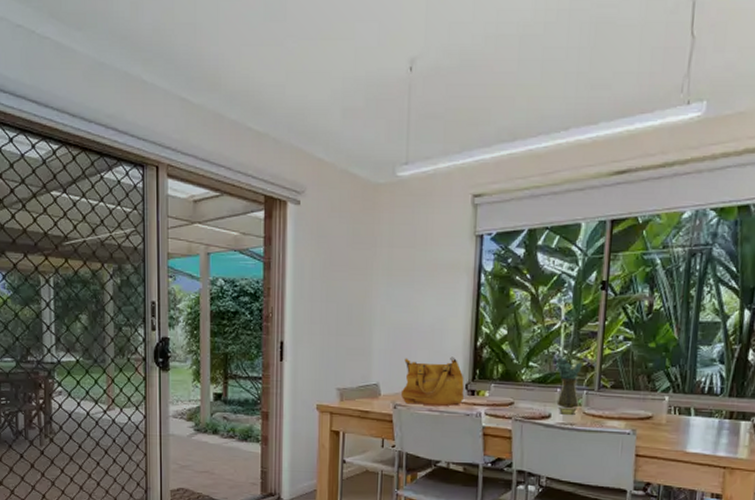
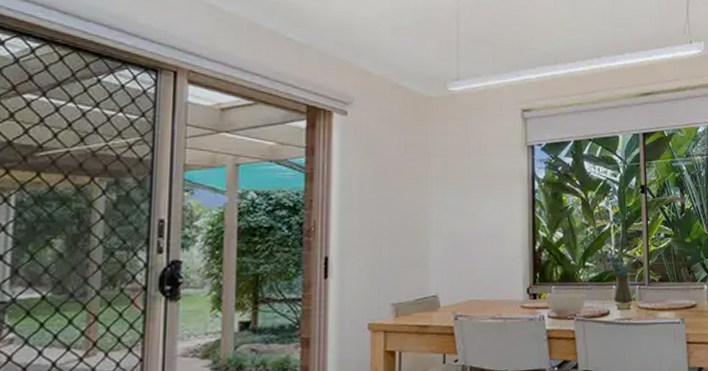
handbag: present [402,357,464,406] -> none [463,262,526,314]
bowl: none [484,391,526,416] -> present [546,292,585,317]

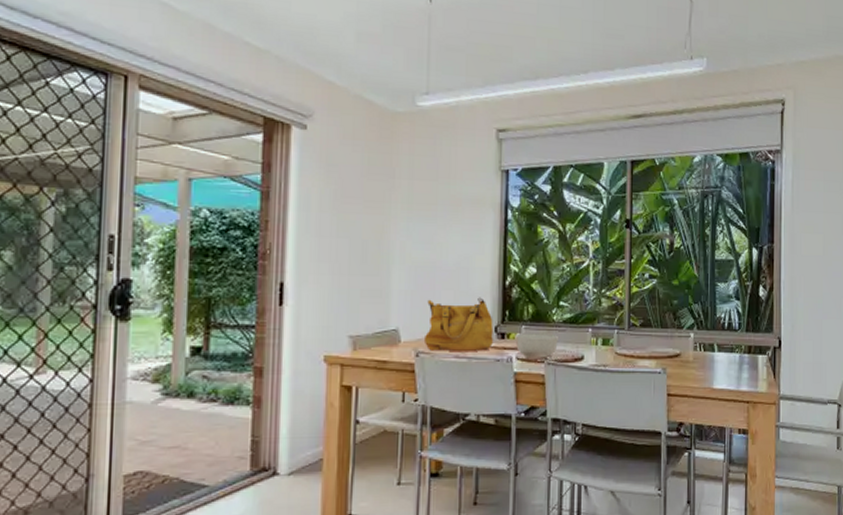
handbag: none [463,262,526,314] -> present [425,297,493,351]
vase: present [607,254,634,310] -> none [584,293,612,355]

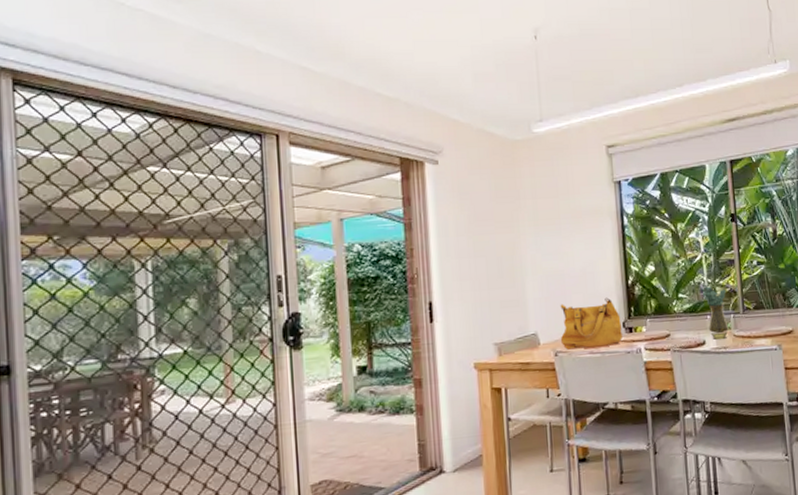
bowl: present [515,333,558,360] -> none [641,324,681,349]
vase: none [584,293,612,355] -> present [700,284,729,340]

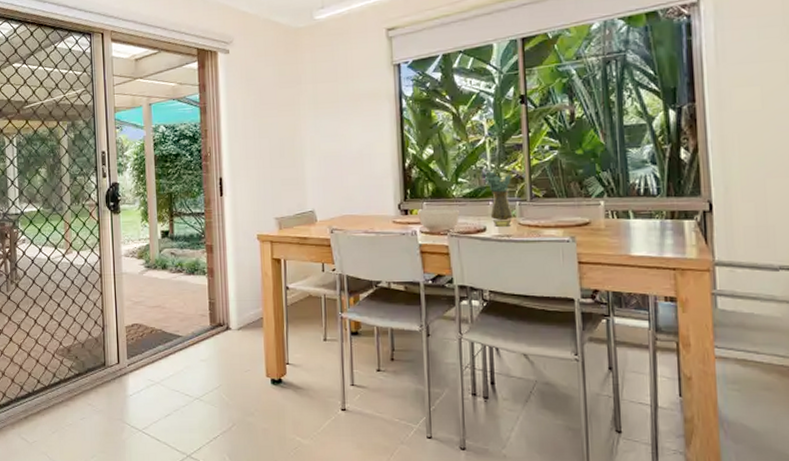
handbag: present [560,297,622,350] -> none [337,179,397,228]
bowl: none [641,324,681,349] -> present [417,208,459,233]

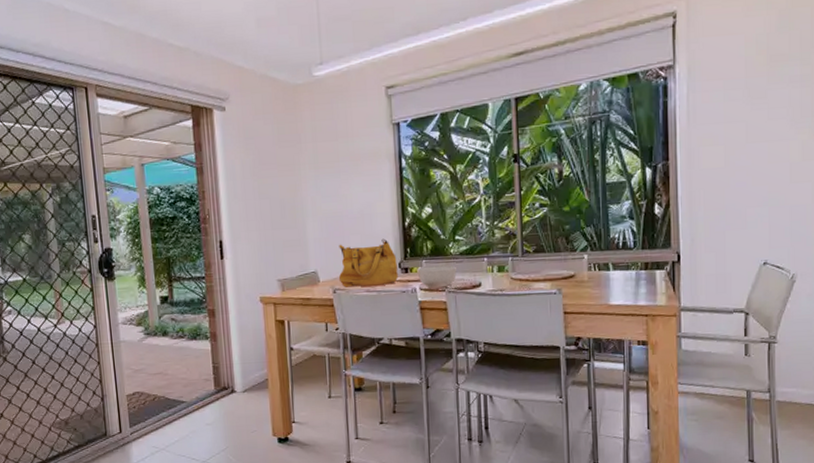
handbag: none [337,179,397,228] -> present [339,238,398,288]
vase: present [482,169,513,227] -> none [478,226,506,282]

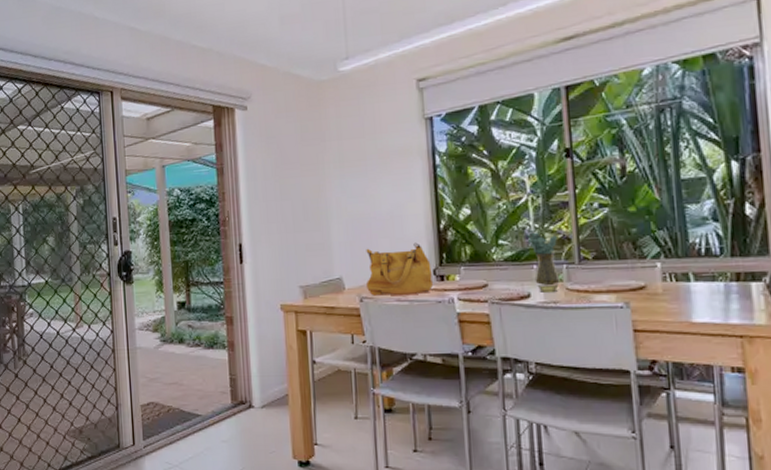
bowl: present [417,265,457,290] -> none [454,273,501,300]
vase: none [478,226,506,282] -> present [525,229,560,292]

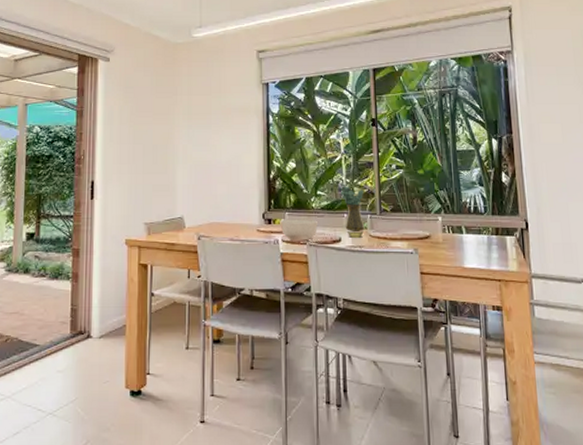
handbag: present [366,242,433,296] -> none [205,189,261,235]
bowl: none [454,273,501,300] -> present [280,219,318,242]

